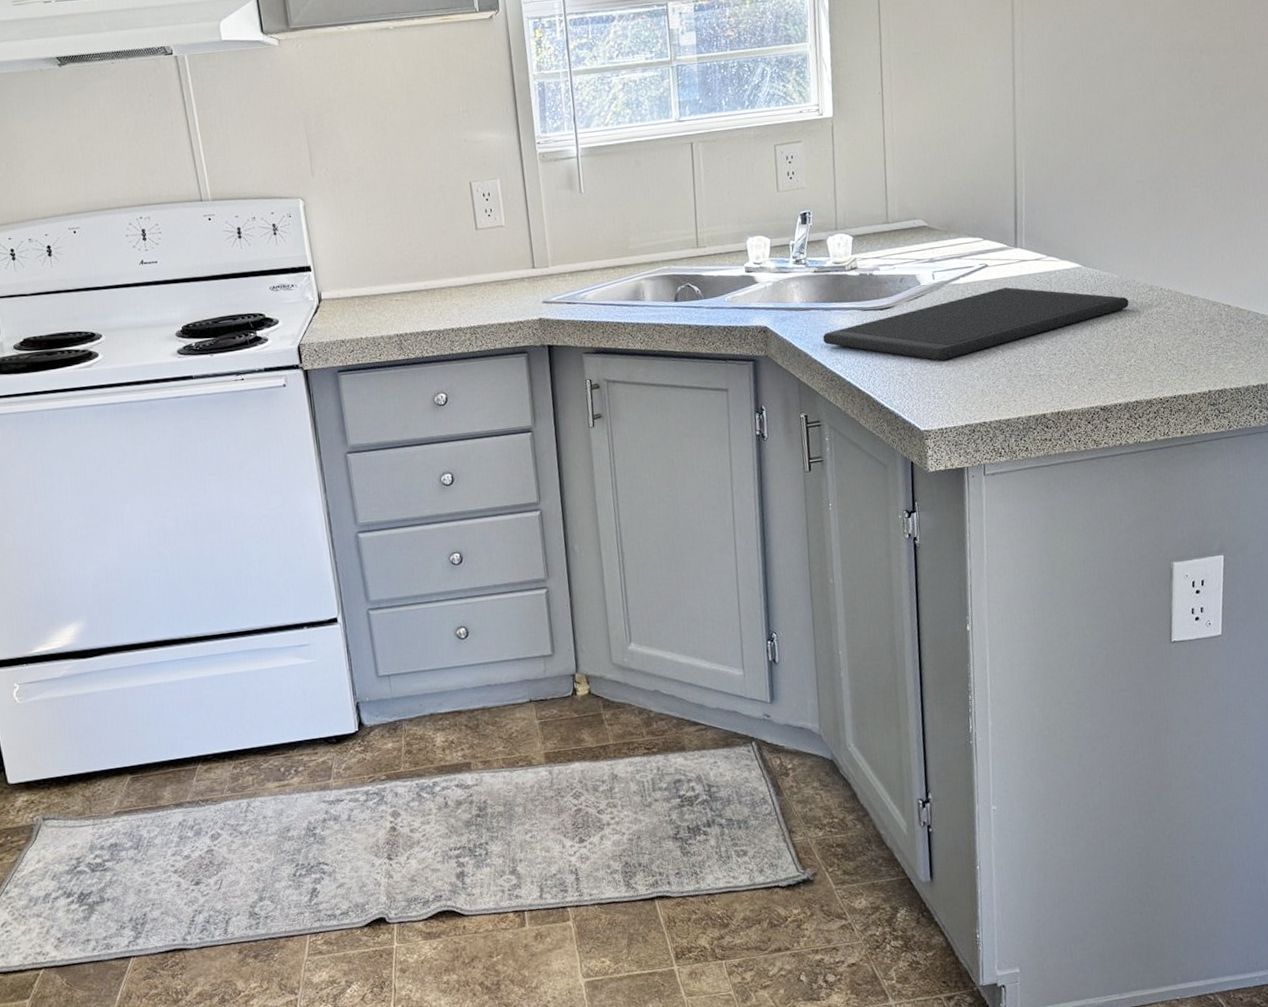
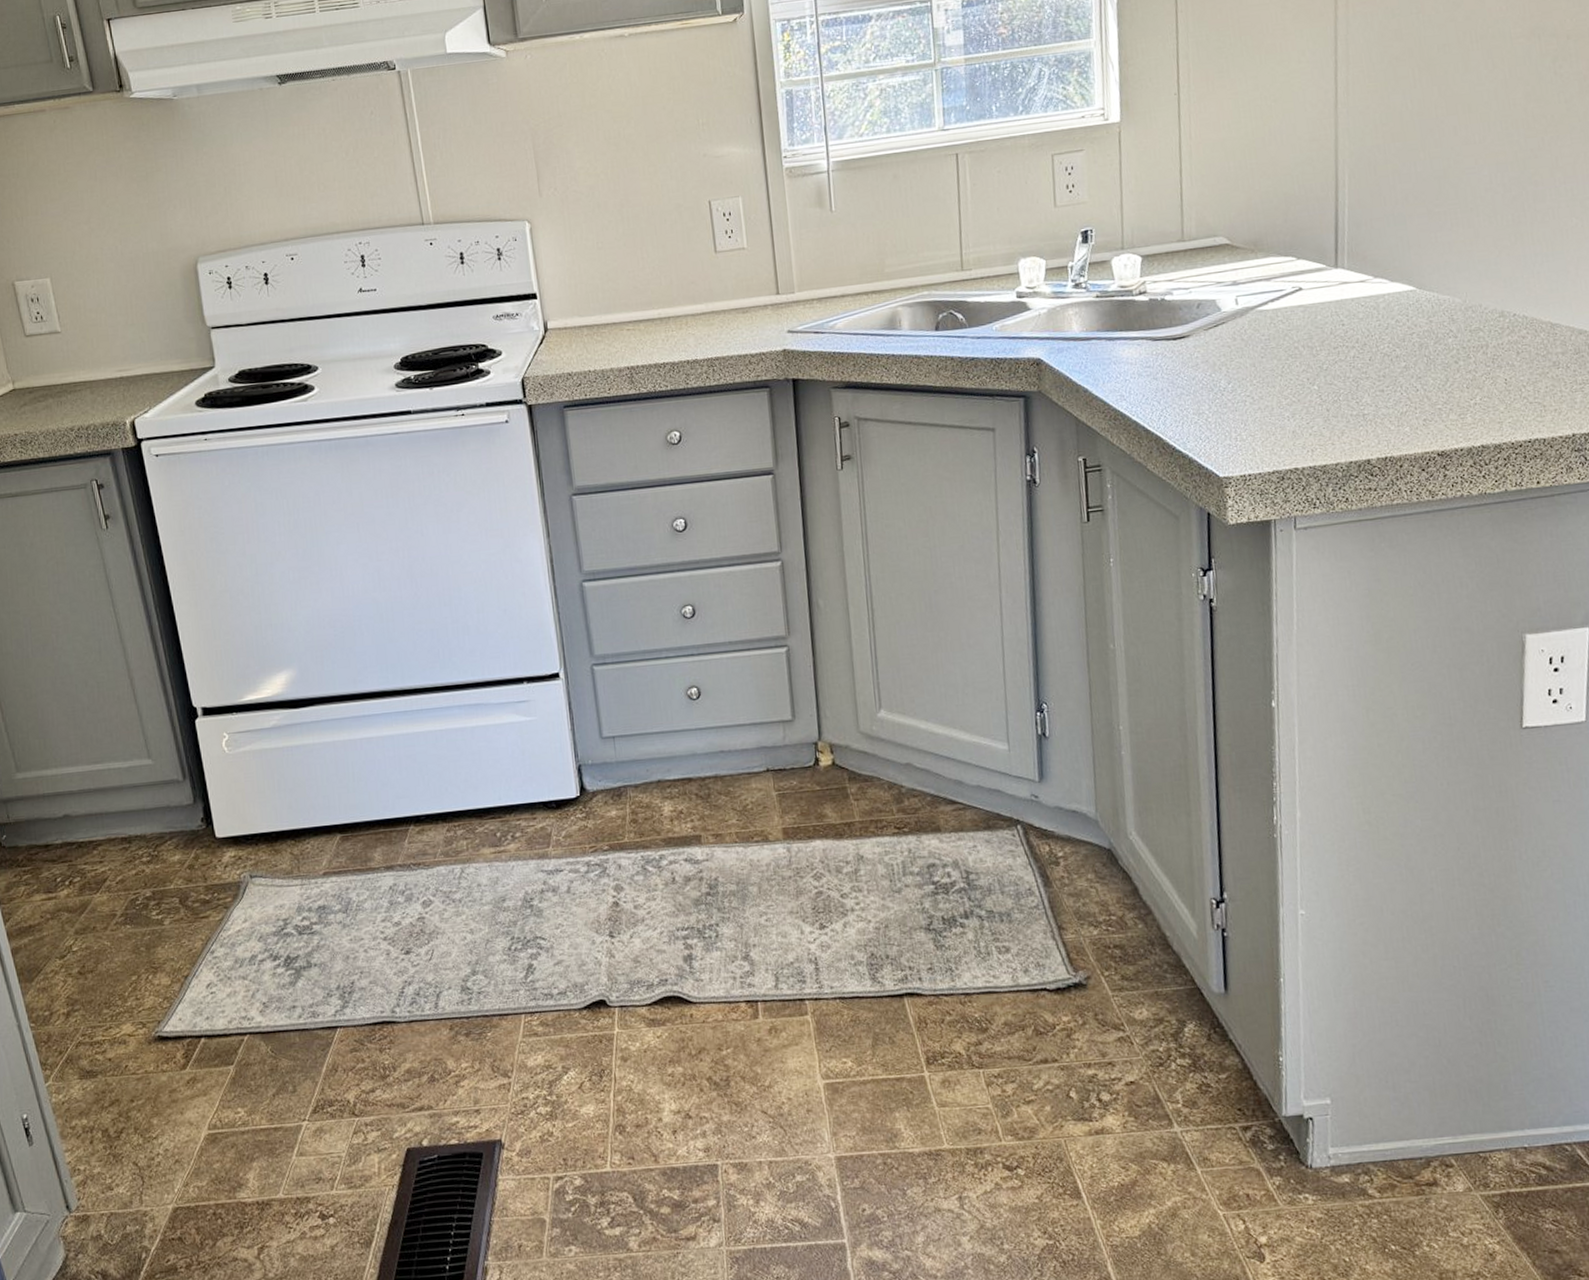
cutting board: present [823,287,1129,361] -> none [1105,313,1475,398]

